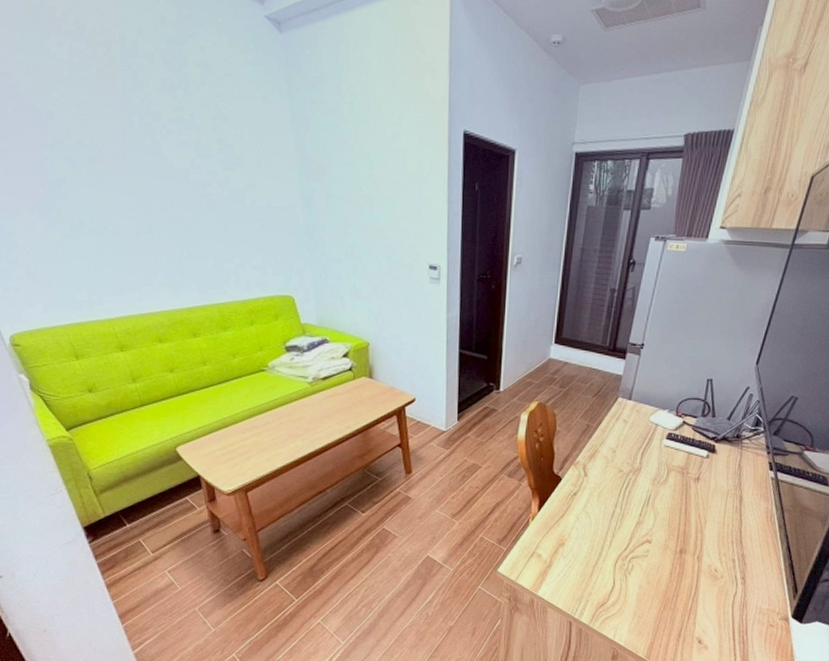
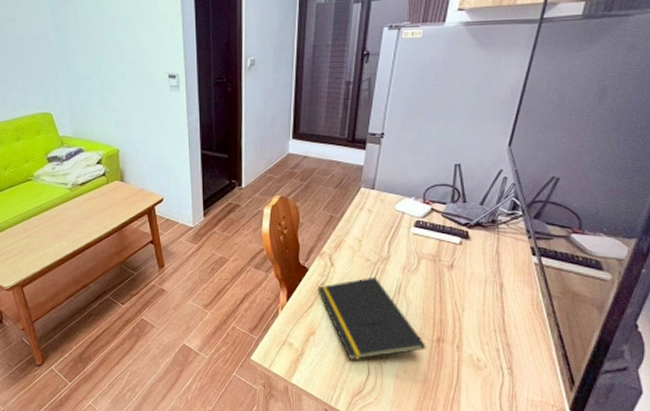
notepad: none [570,487,670,572] -> present [317,276,426,360]

